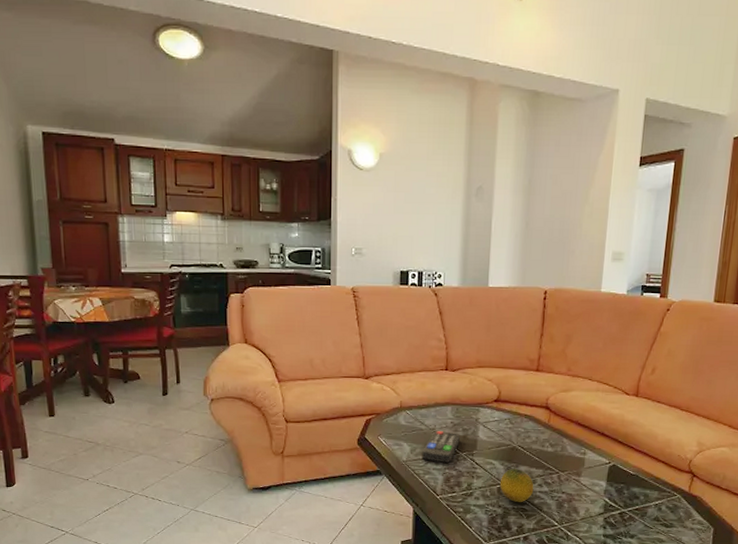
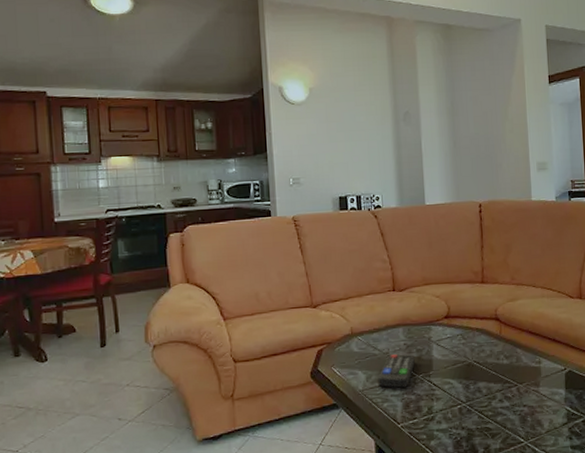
fruit: present [499,468,534,502] -> none [460,385,495,422]

